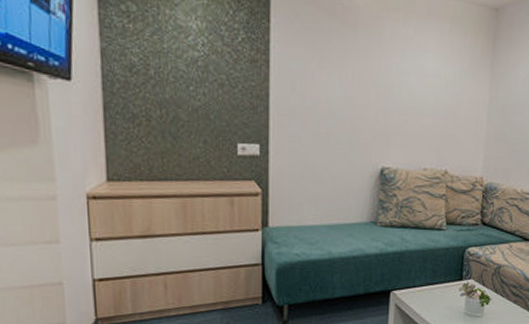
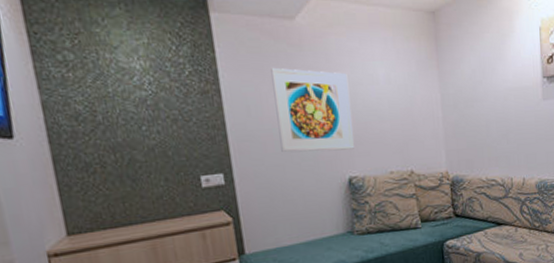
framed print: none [319,45,397,140] -> present [271,67,354,153]

